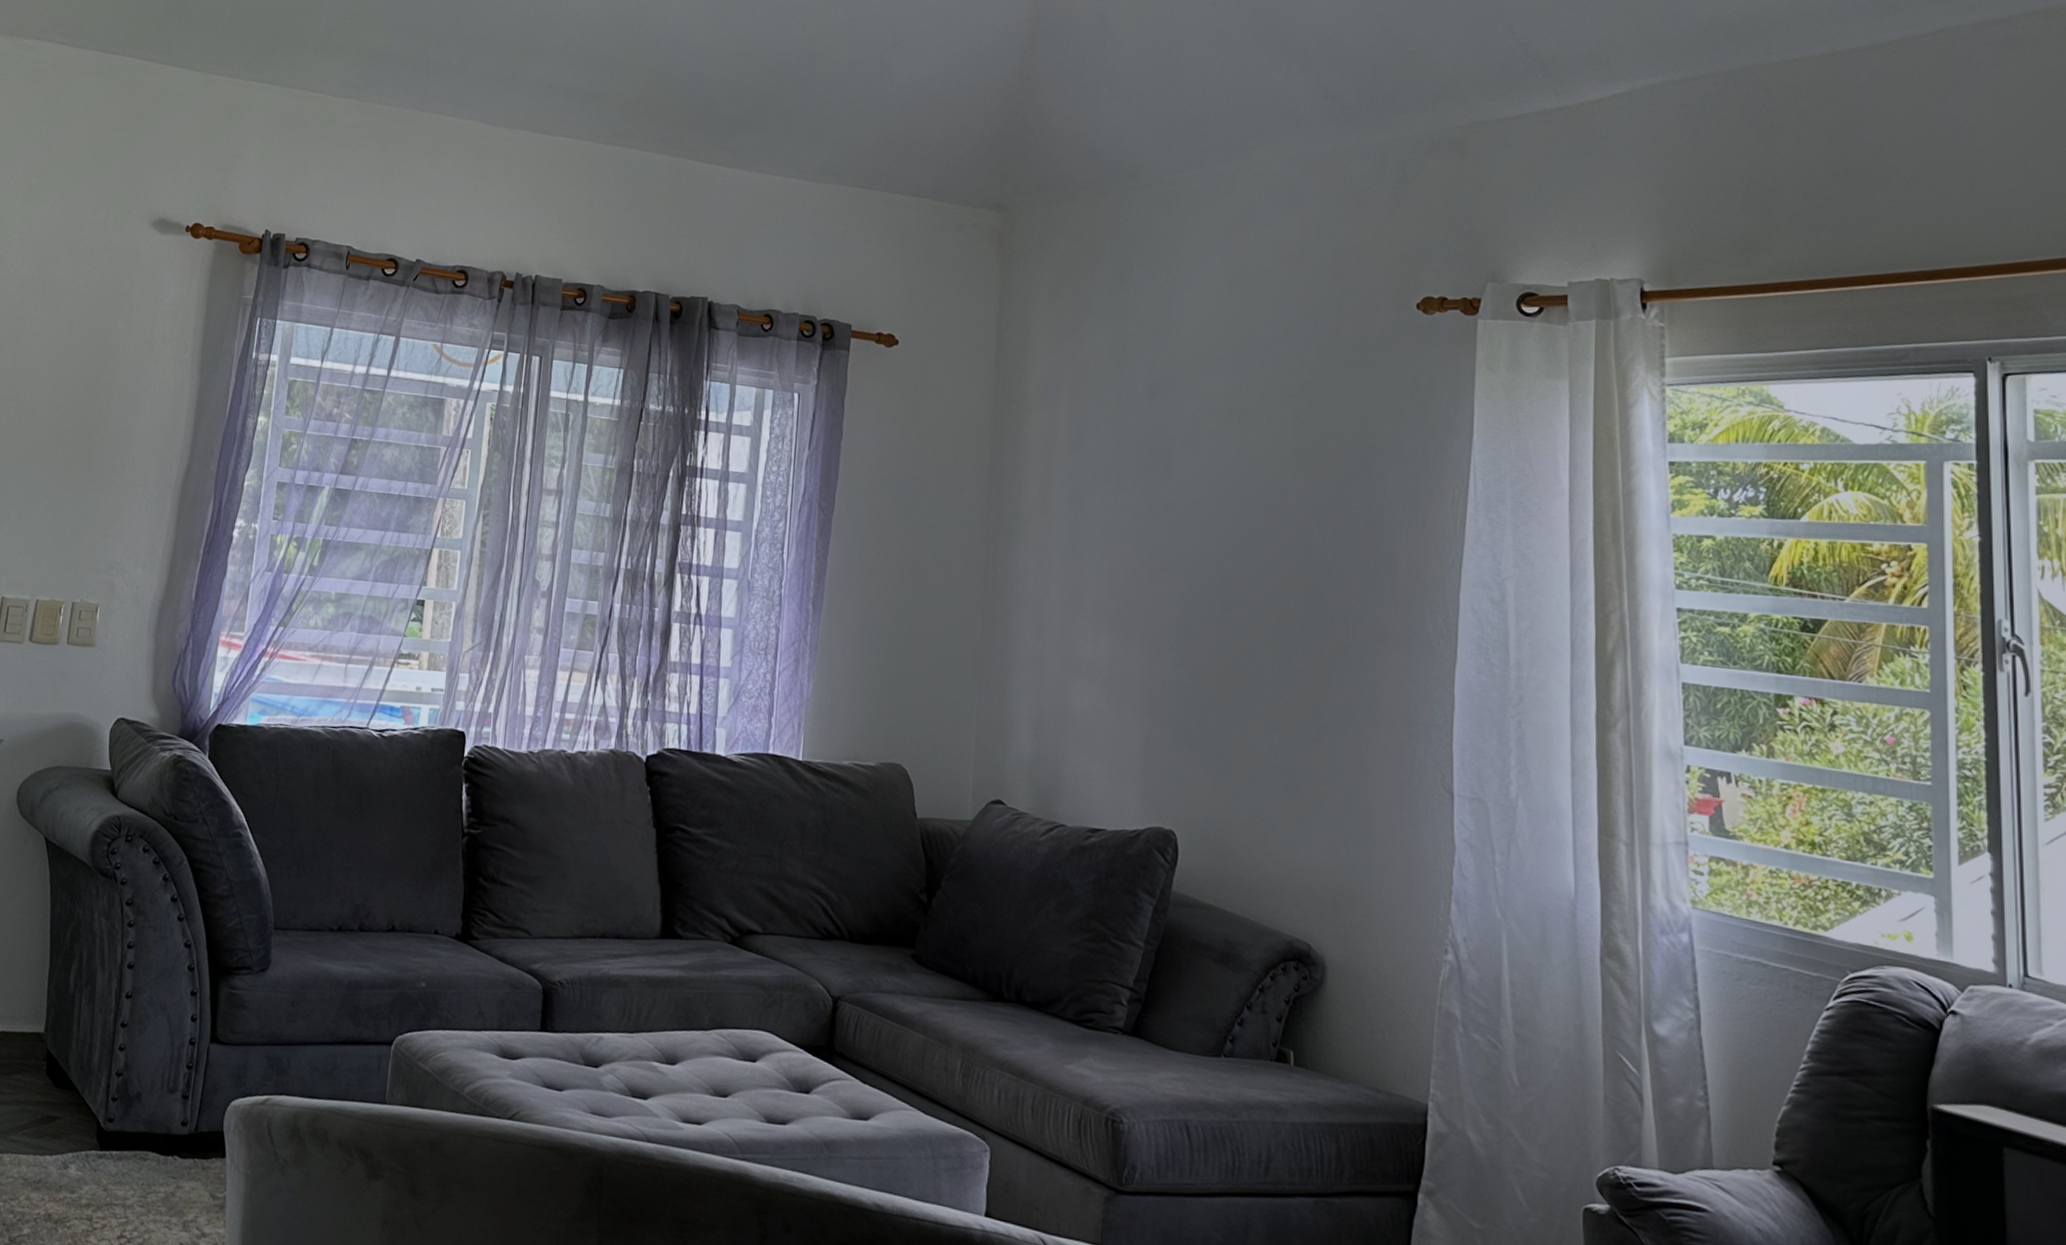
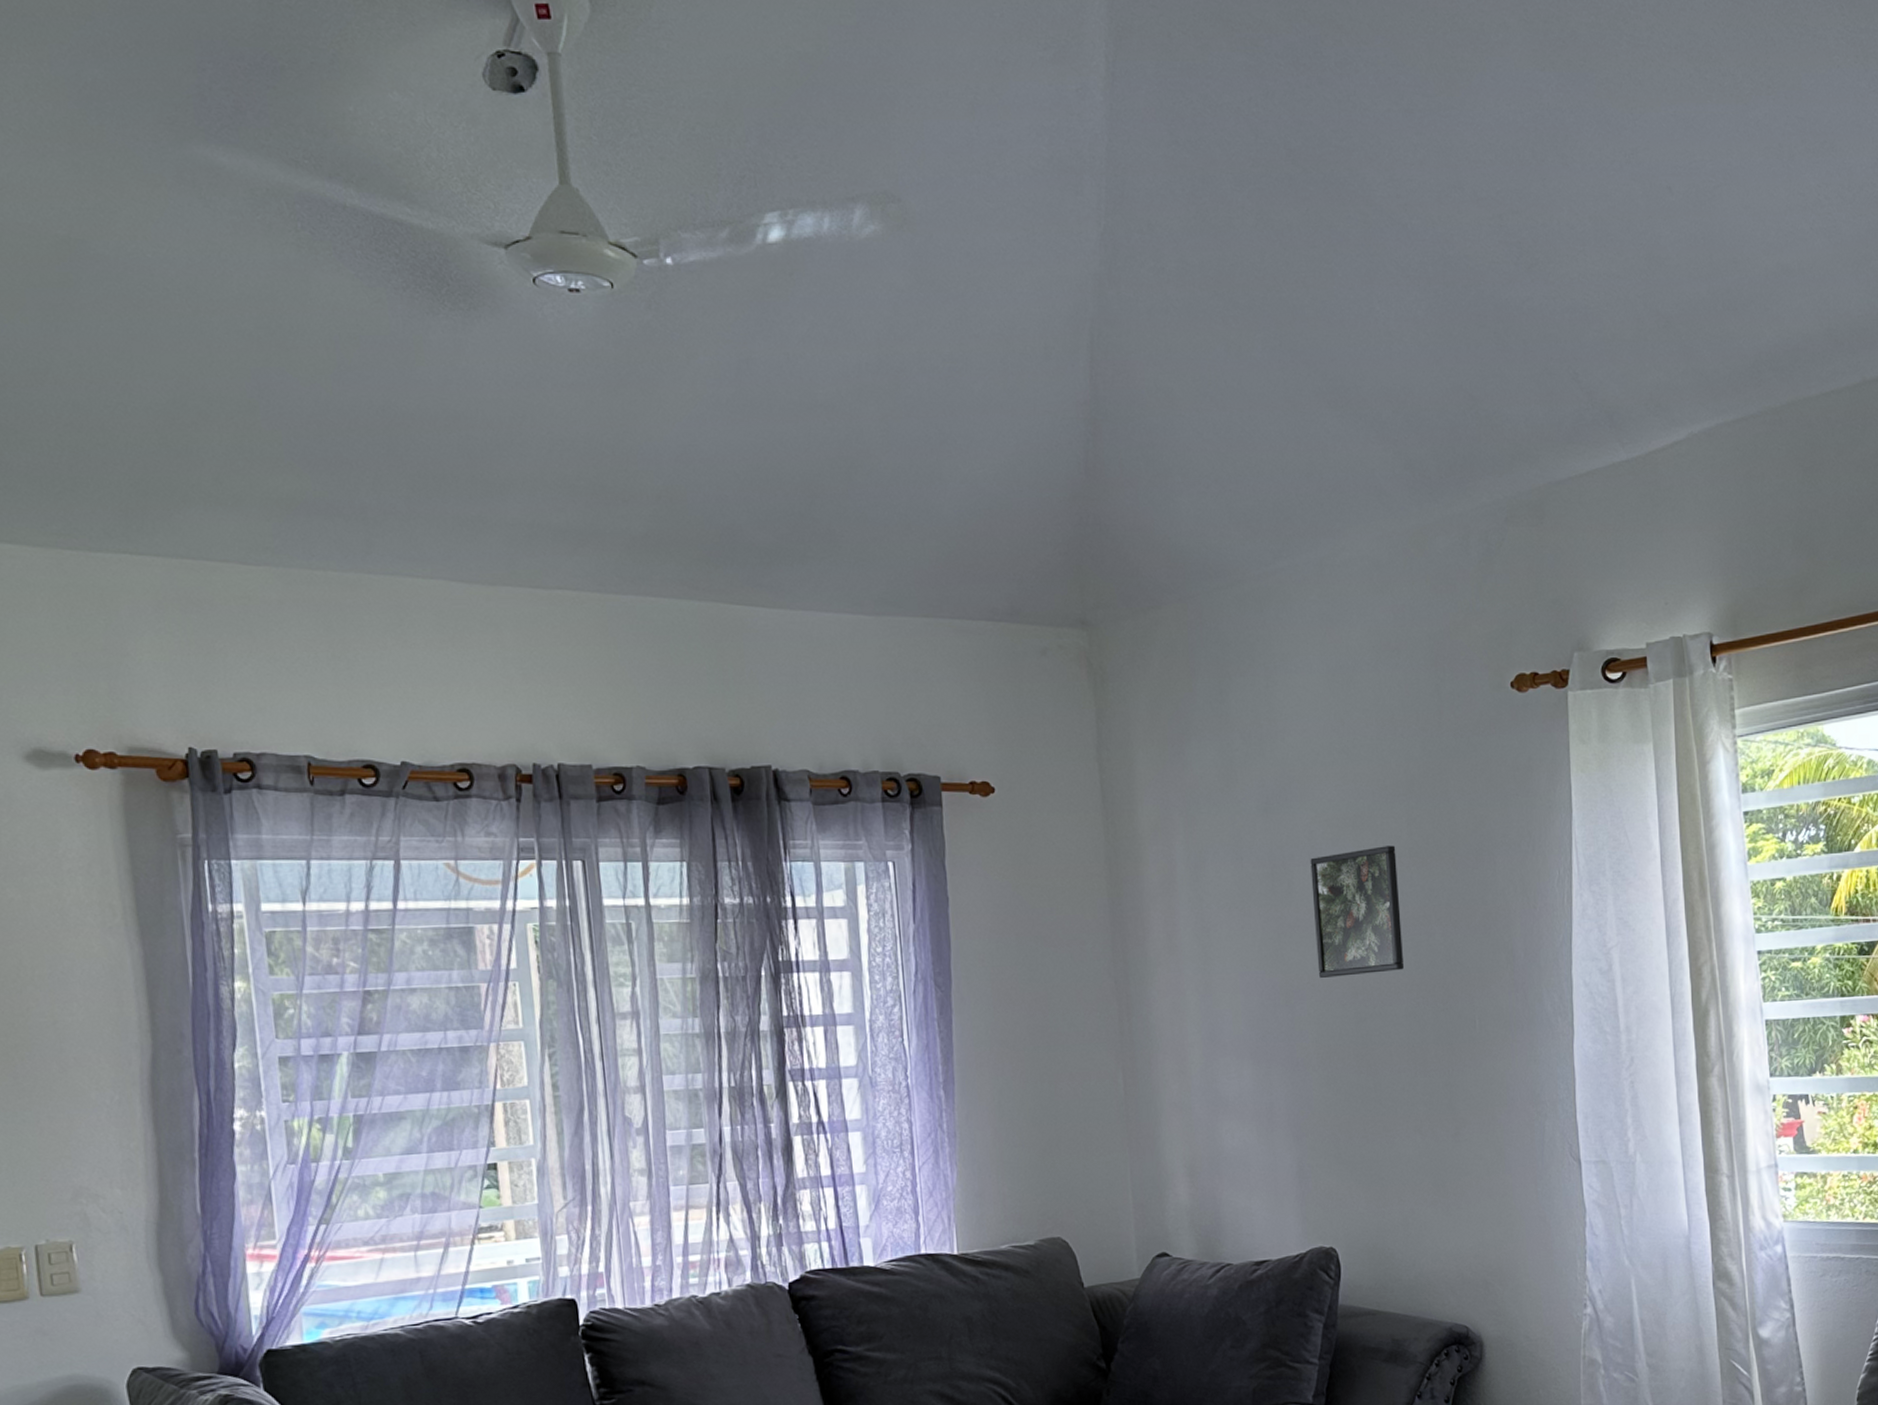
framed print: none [1187,442,1280,566] -> present [1310,845,1404,978]

